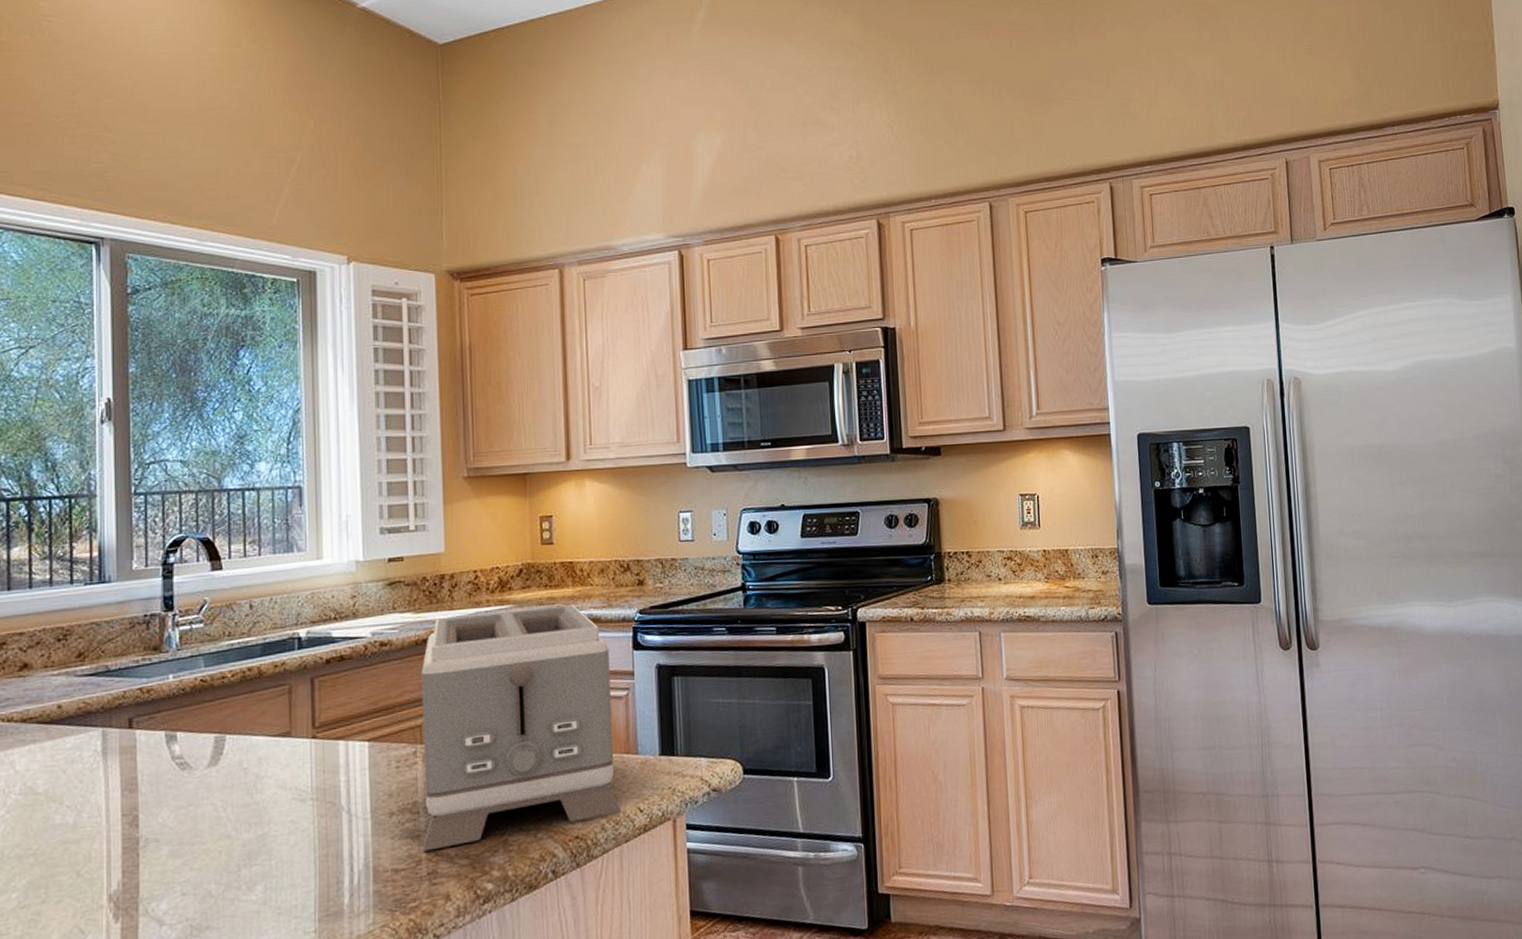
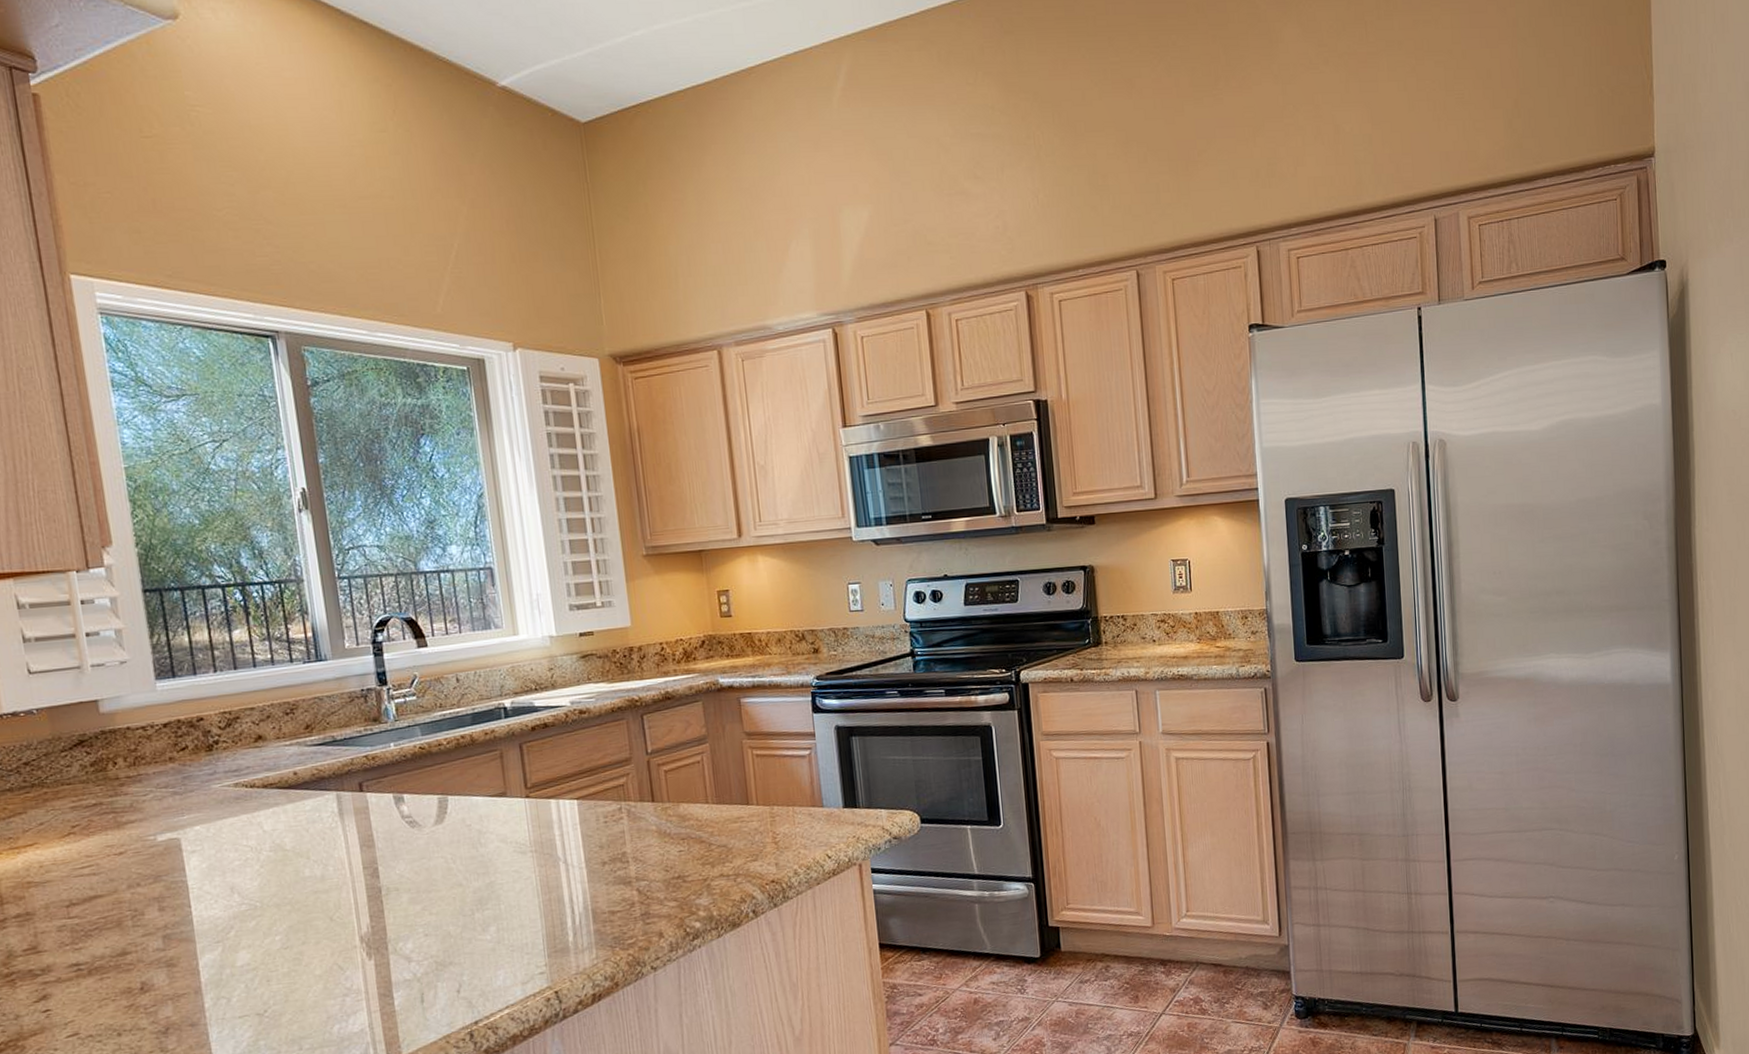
toaster: present [421,604,622,852] -> none [619,672,812,896]

